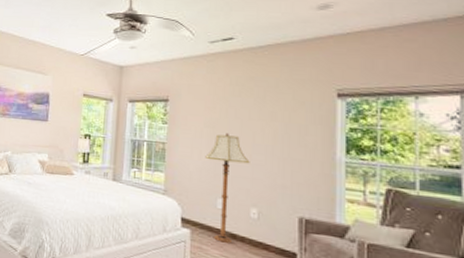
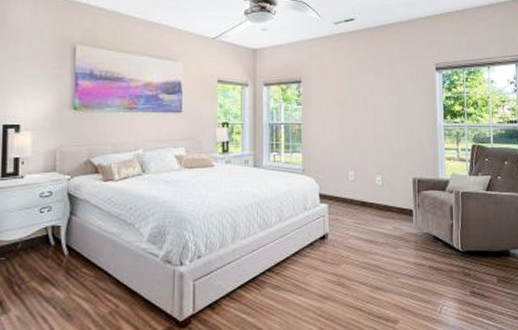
floor lamp: present [205,132,250,244] -> none [336,109,373,211]

